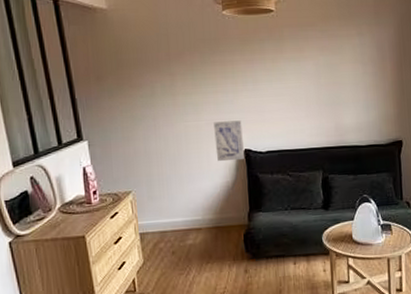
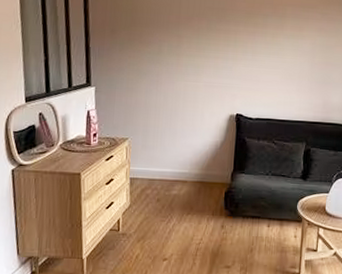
wall art: present [214,120,244,162] -> none [209,85,237,124]

